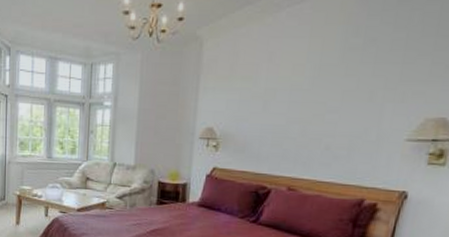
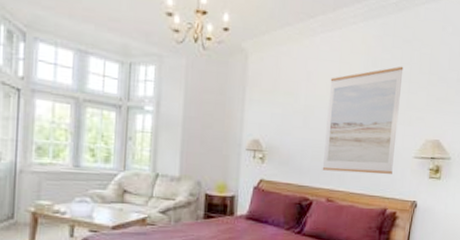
wall art: none [283,31,398,161] -> present [322,66,404,175]

